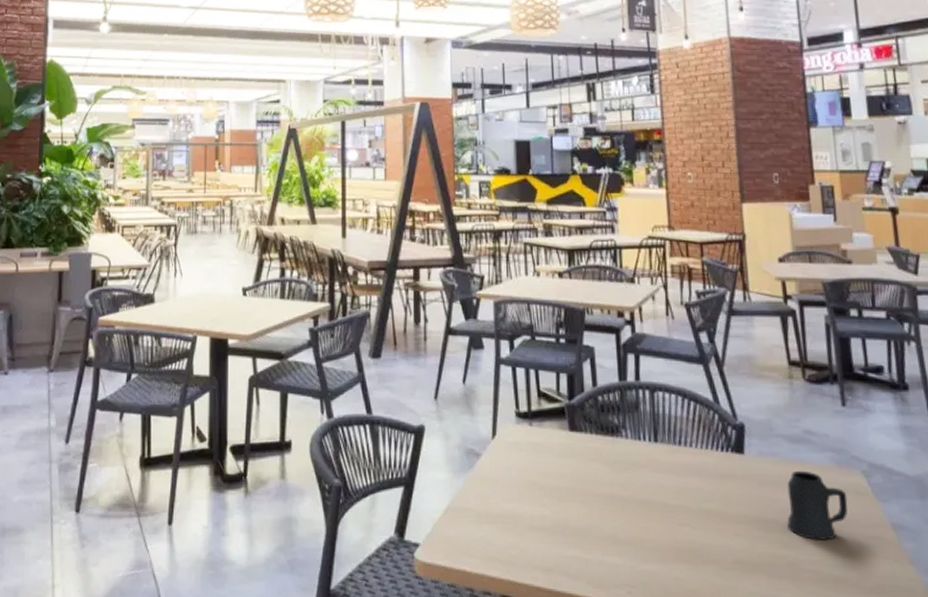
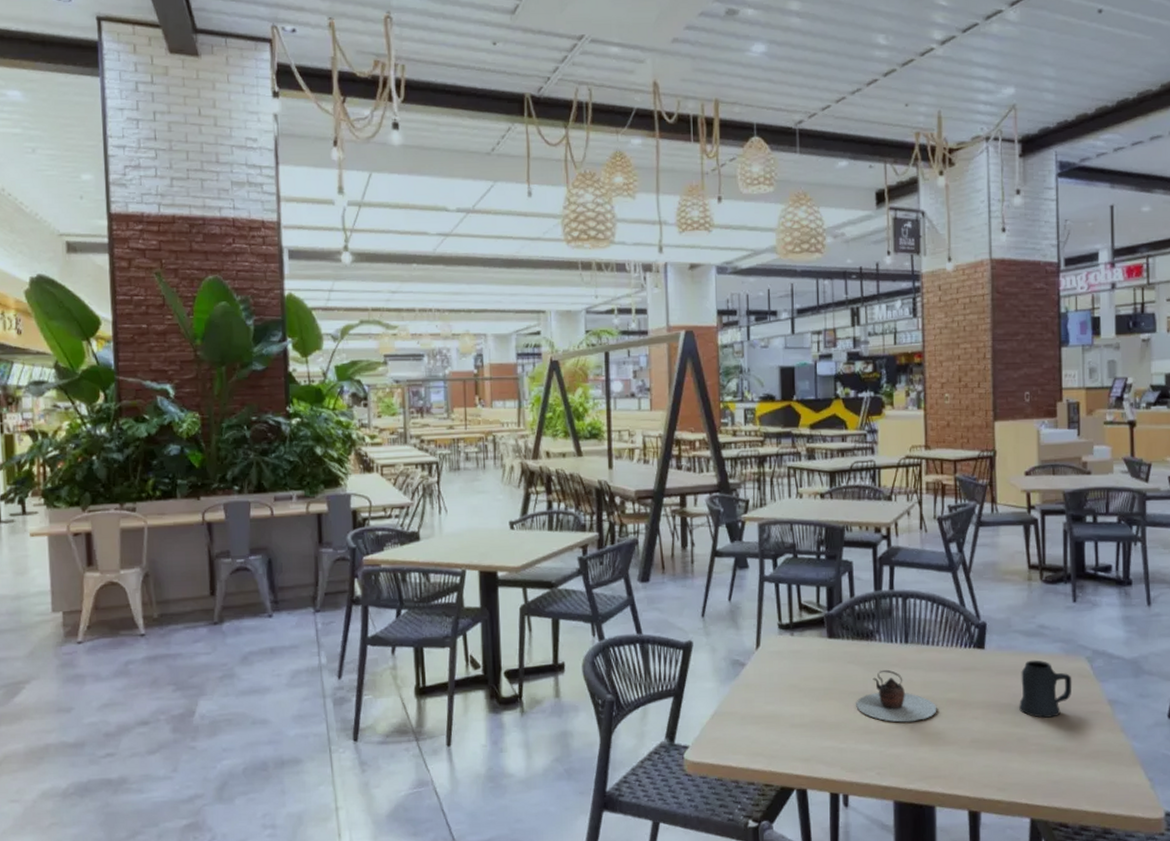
teapot: none [602,470,694,534] -> present [856,669,937,723]

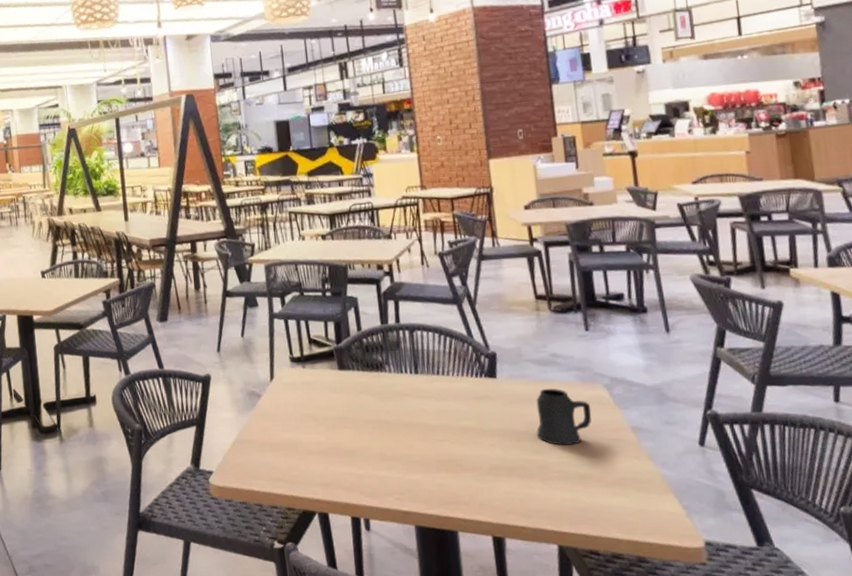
teapot: present [856,669,937,723] -> none [370,399,453,450]

